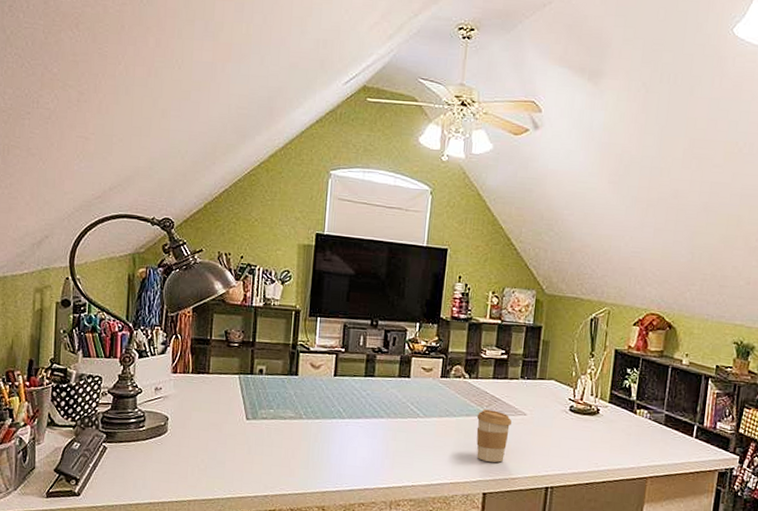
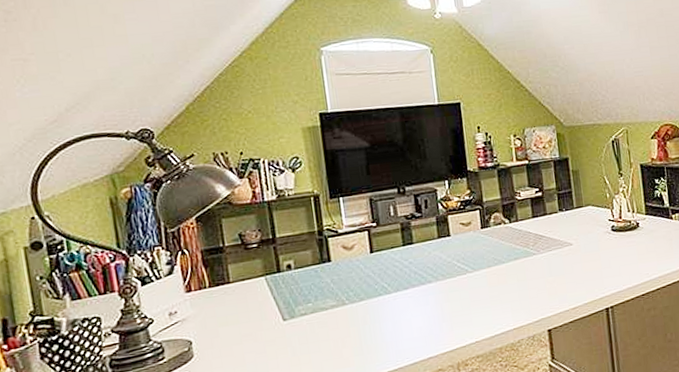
coffee cup: present [476,409,512,463] -> none [525,247,561,299]

